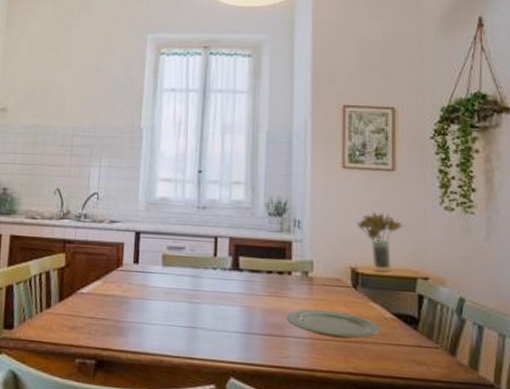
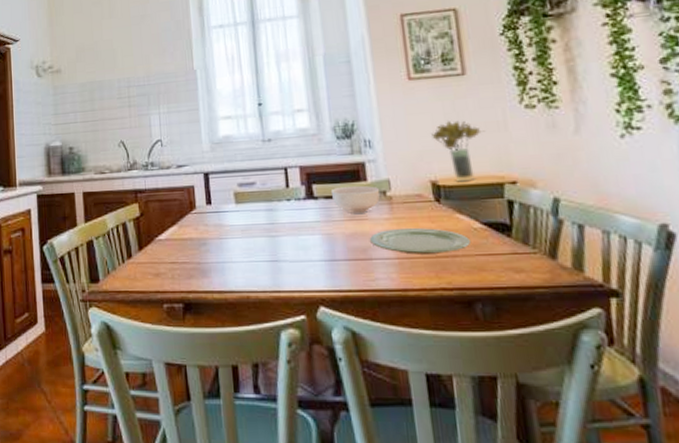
bowl: none [256,262,303,290] -> present [330,185,380,214]

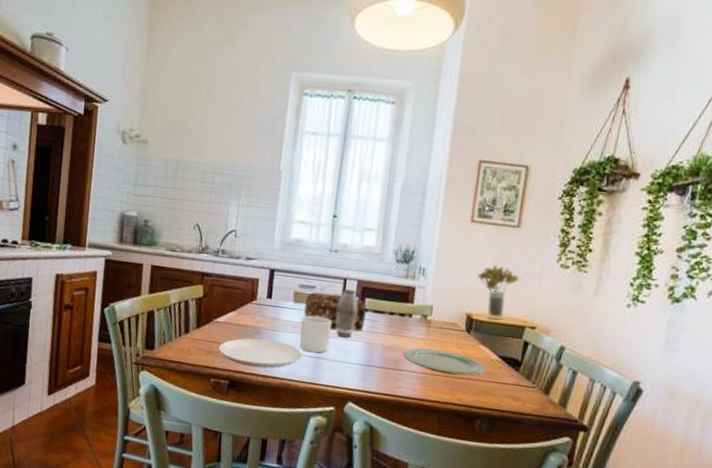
plate: none [166,250,257,284] -> present [219,338,302,368]
mug: none [247,214,284,256] -> present [299,315,333,353]
bread loaf: none [248,187,318,227] -> present [304,292,367,332]
vase: none [282,179,308,233] -> present [335,289,358,338]
bowl: present [330,185,380,214] -> none [380,304,423,331]

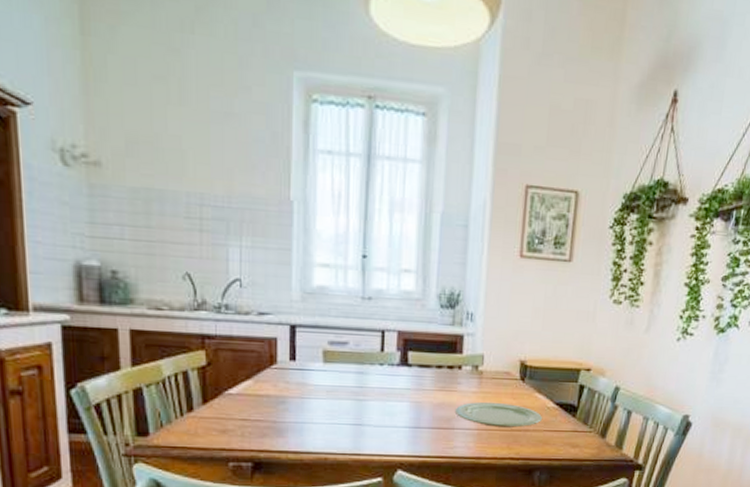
plate: present [219,338,302,368] -> none [235,410,339,444]
mug: present [299,315,333,353] -> none [334,377,372,420]
bread loaf: present [304,292,367,332] -> none [337,348,411,391]
vase: present [335,289,358,338] -> none [375,343,400,399]
flower bouquet: present [477,265,522,320] -> none [530,305,576,365]

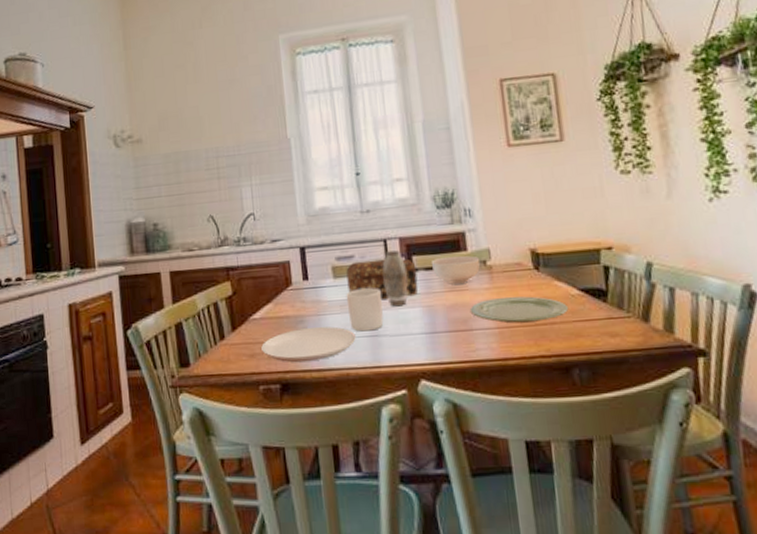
plate: none [235,410,339,444] -> present [261,326,356,363]
mug: none [334,377,372,420] -> present [346,288,384,332]
bread loaf: none [337,348,411,391] -> present [346,258,419,301]
vase: none [375,343,400,399] -> present [382,250,408,307]
bowl: none [425,356,473,385] -> present [431,255,480,285]

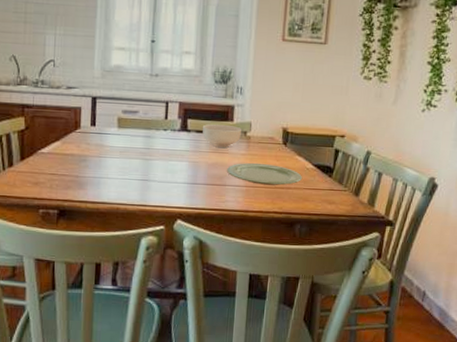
plate: present [261,326,356,363] -> none [45,166,129,195]
bread loaf: present [346,258,419,301] -> none [129,116,189,152]
mug: present [346,288,384,332] -> none [126,140,157,176]
vase: present [382,250,408,307] -> none [160,112,181,159]

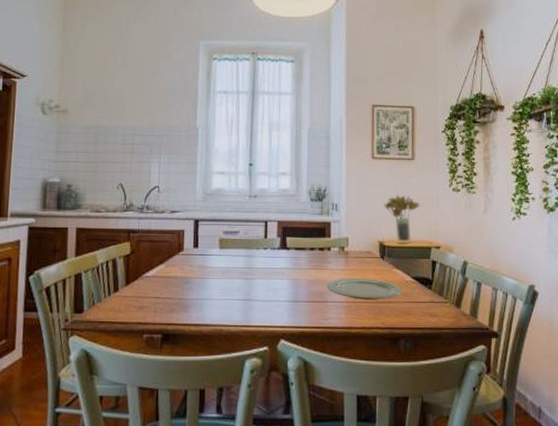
bowl: present [202,123,242,148] -> none [301,240,340,264]
flower bouquet: none [291,81,331,132] -> present [384,195,423,244]

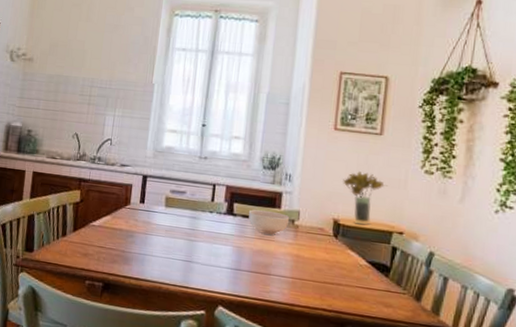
bowl: none [301,240,340,264] -> present [248,209,290,235]
plate: present [326,277,403,300] -> none [271,252,356,281]

